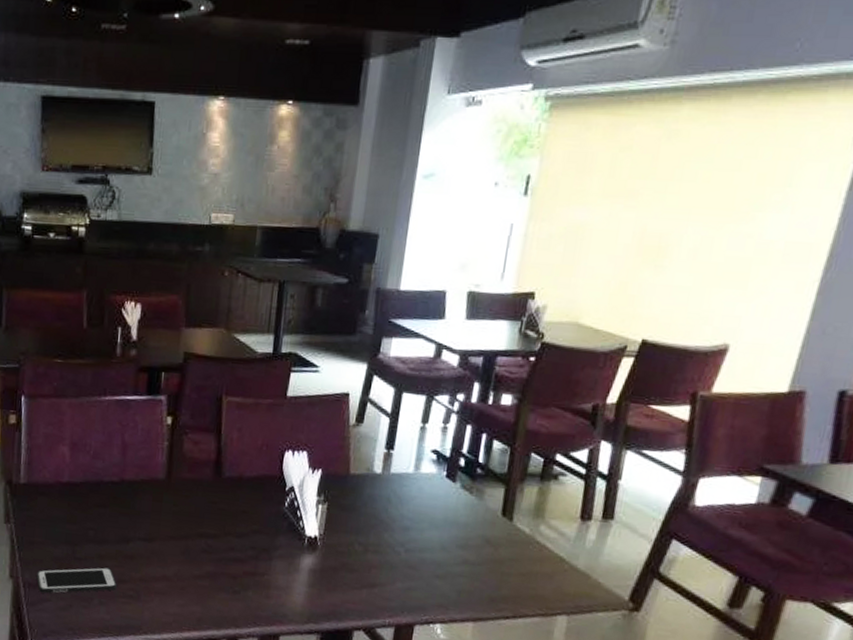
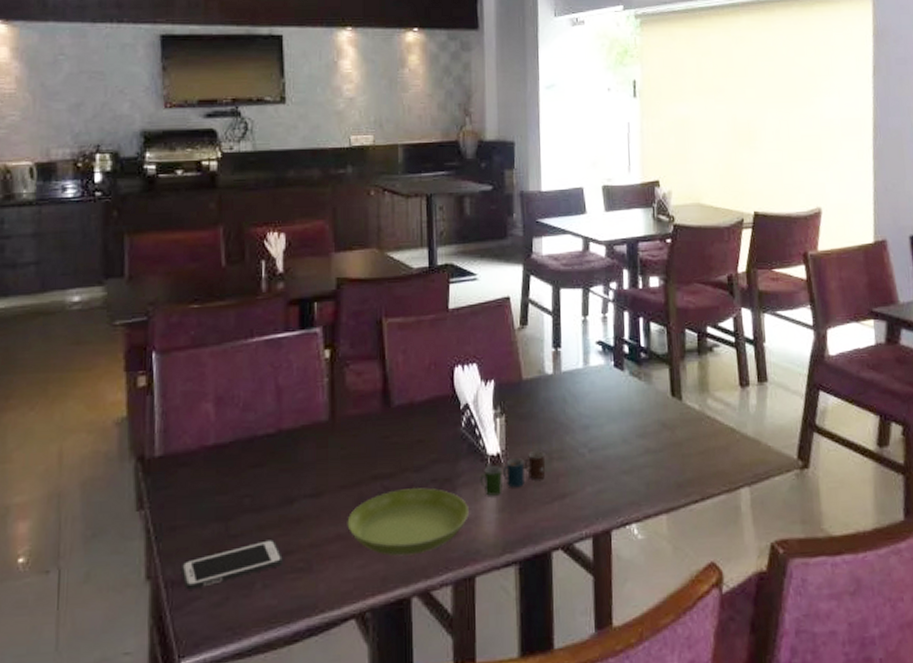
saucer: none [172,549,282,607] -> present [347,488,469,556]
cup: none [295,540,361,573] -> present [480,451,546,496]

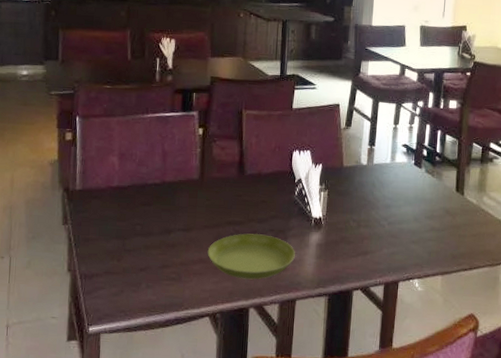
cell phone: present [180,539,283,590] -> none [91,256,161,283]
cup: present [480,451,546,496] -> none [305,219,355,247]

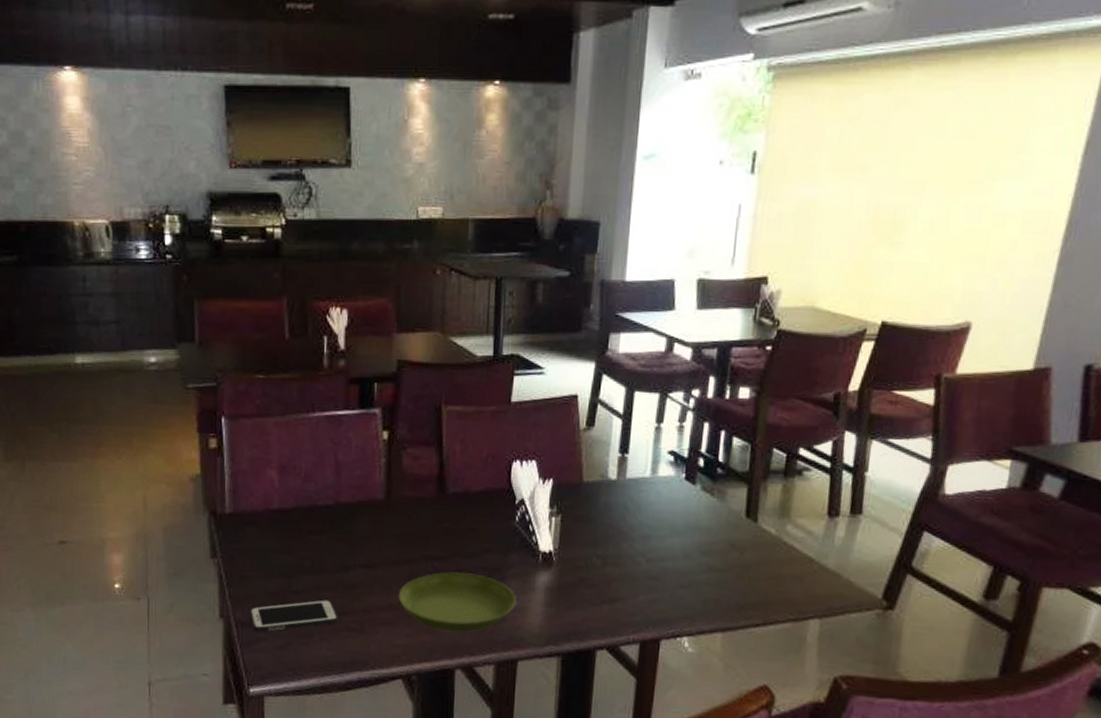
cell phone: none [91,256,161,283] -> present [249,599,338,632]

